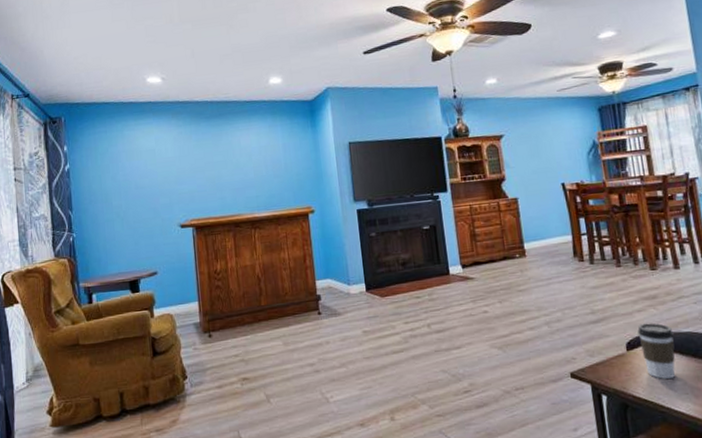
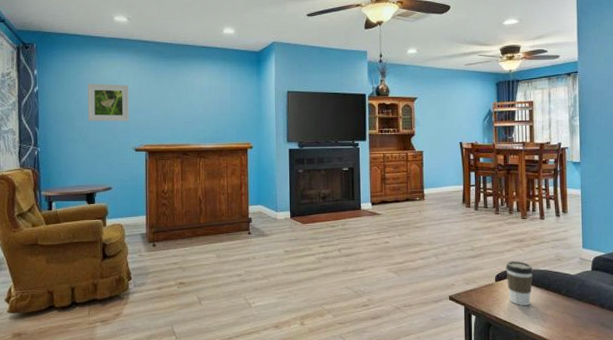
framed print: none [122,152,172,198] -> present [87,83,130,122]

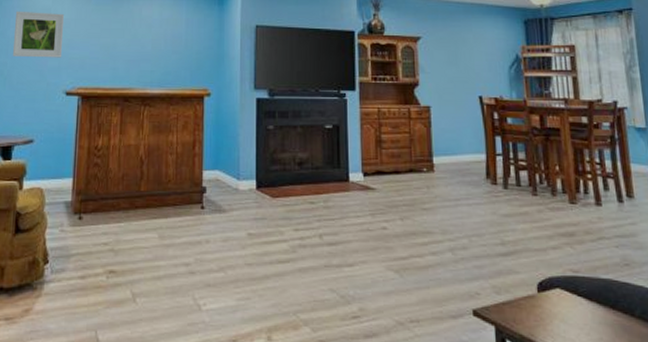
coffee cup: present [506,261,533,305] -> none [551,263,592,330]

